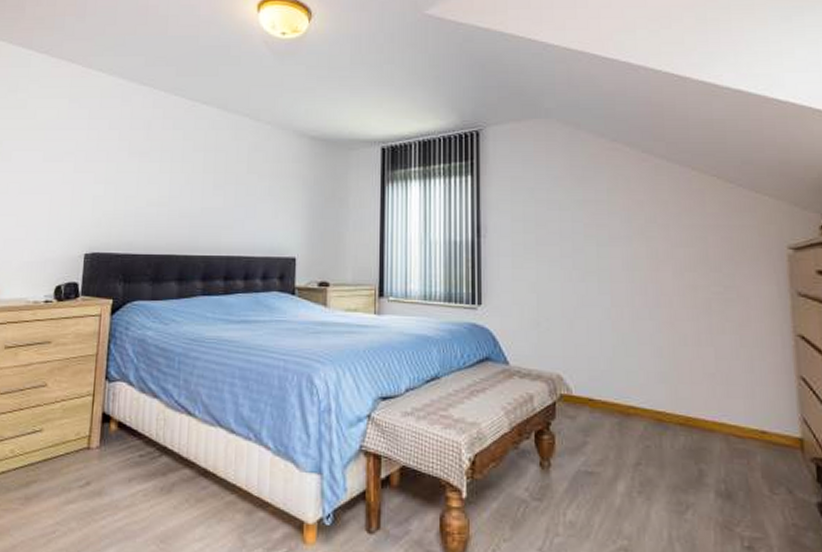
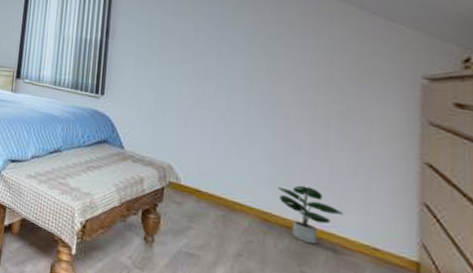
potted plant: none [668,377,732,439] -> present [277,185,344,245]

